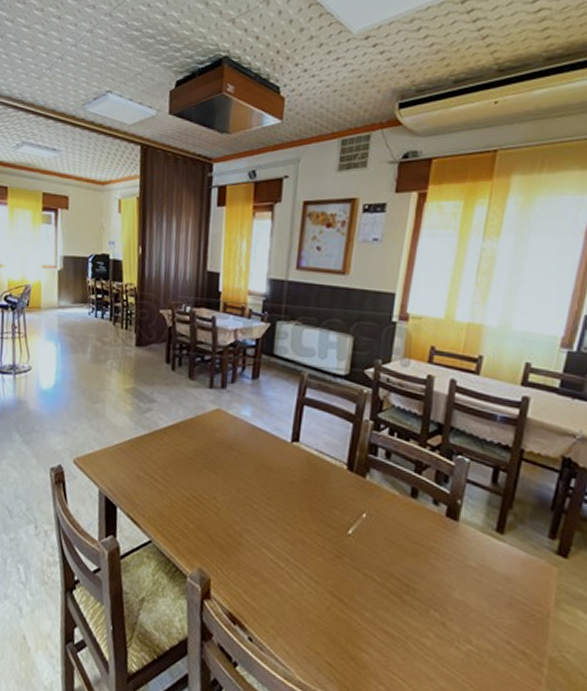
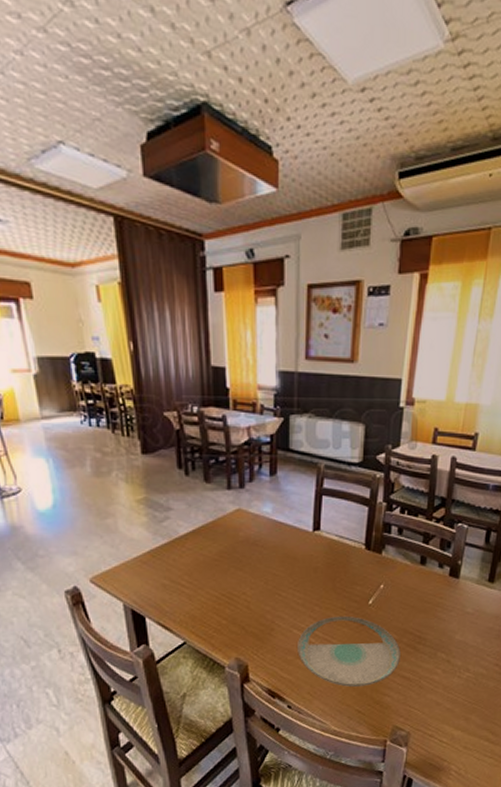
plate: none [264,541,383,634] -> present [298,616,400,687]

